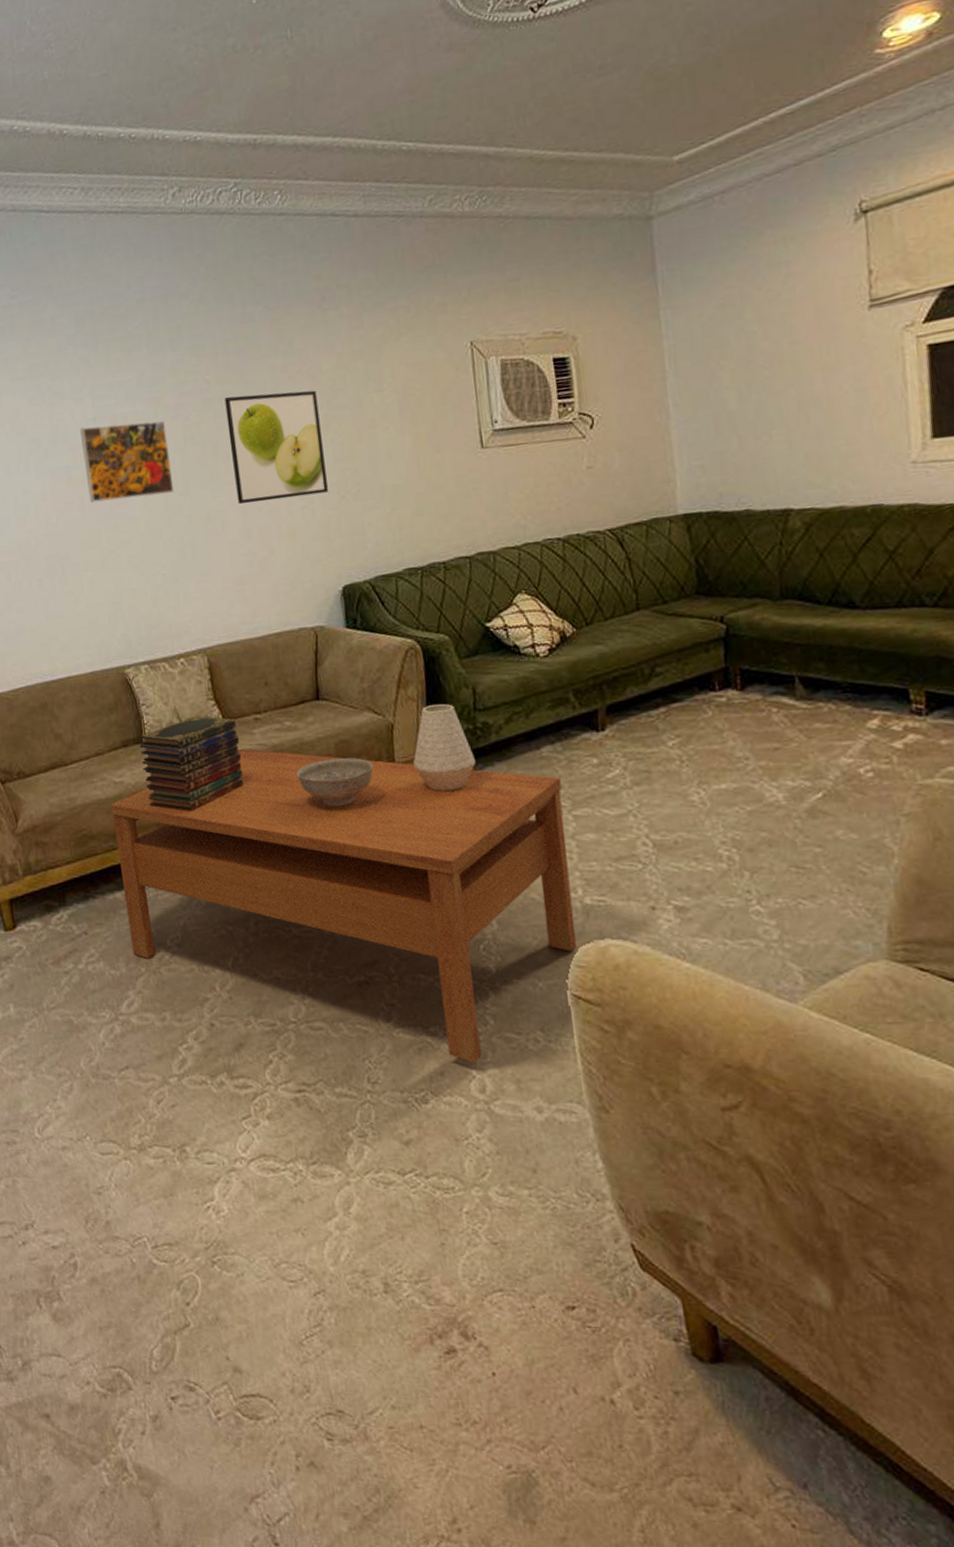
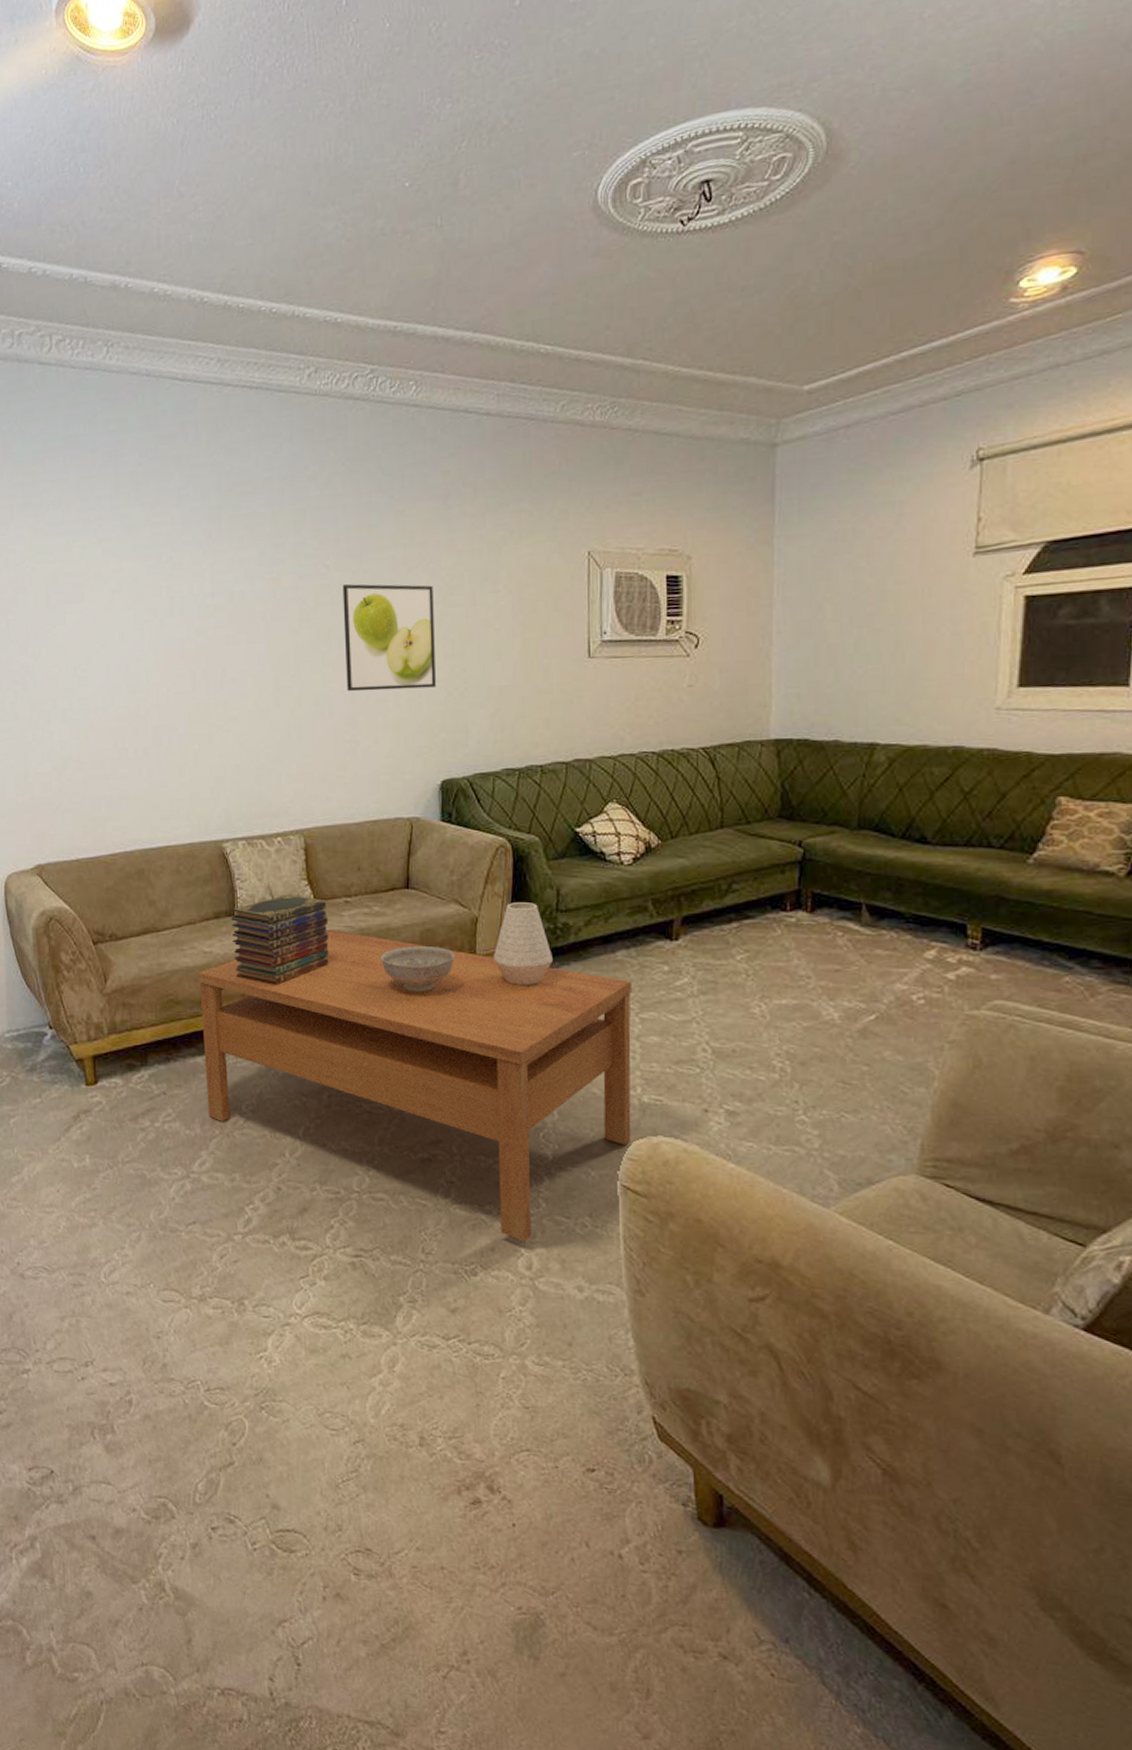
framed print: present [80,421,175,503] -> none [198,601,286,677]

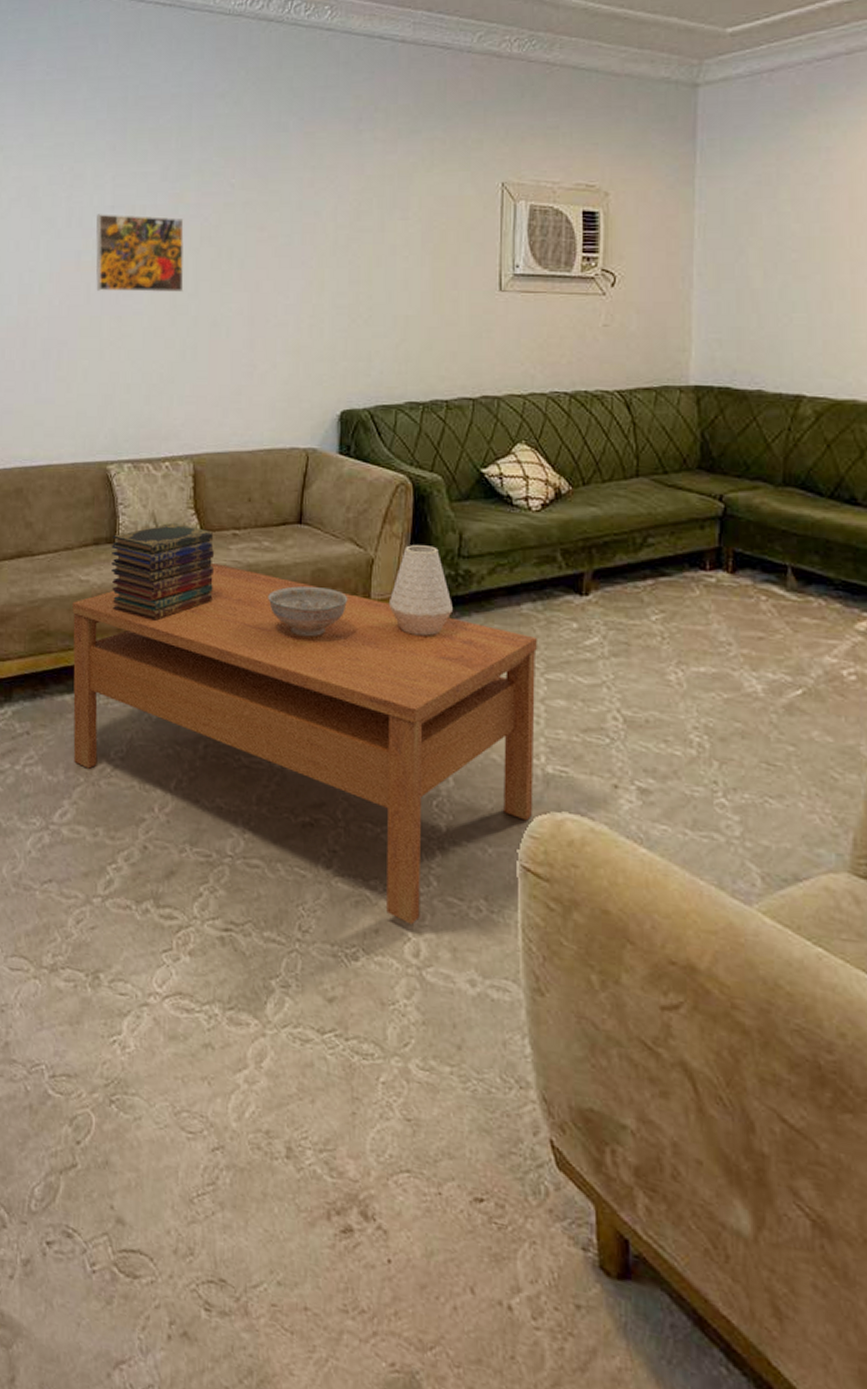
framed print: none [198,601,286,677] -> present [95,214,184,293]
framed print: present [342,584,436,692] -> none [246,204,340,314]

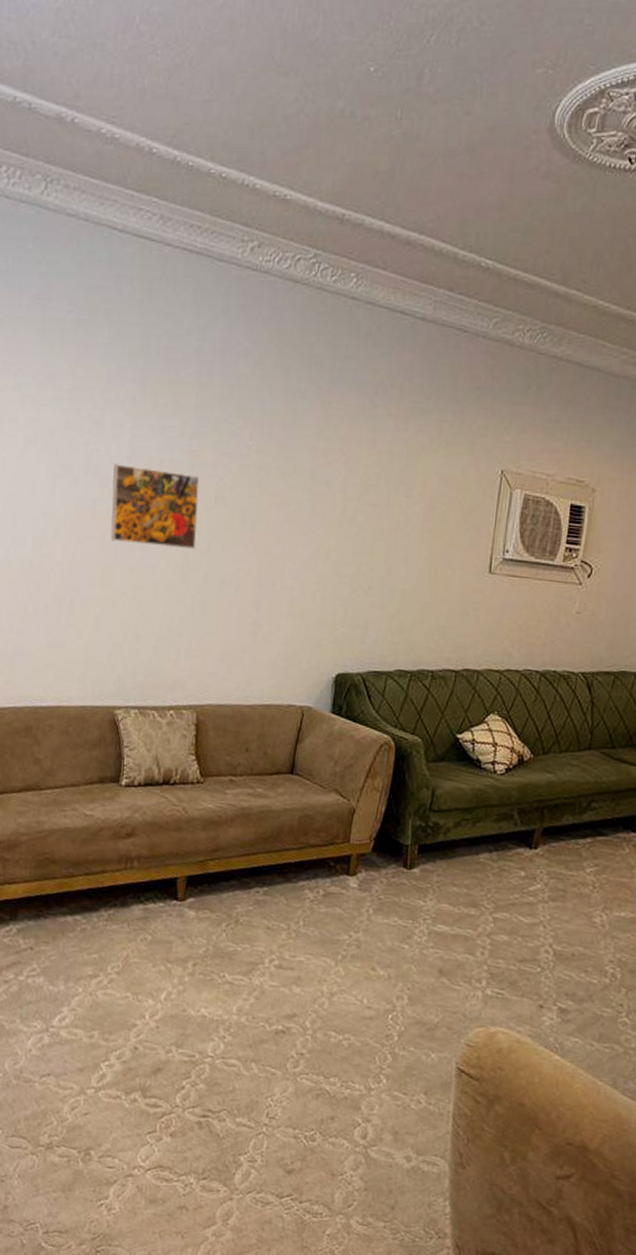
coffee table: present [72,562,537,925] -> none [73,804,490,1113]
book stack: present [111,523,214,622] -> none [115,767,211,855]
decorative bowl: present [268,586,348,638] -> none [258,829,330,875]
vase: present [388,545,453,636] -> none [365,798,421,878]

